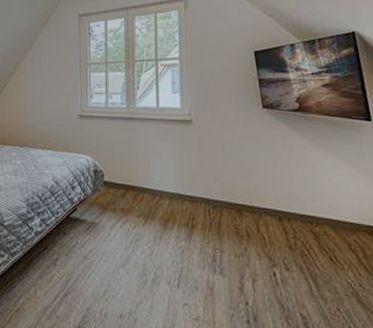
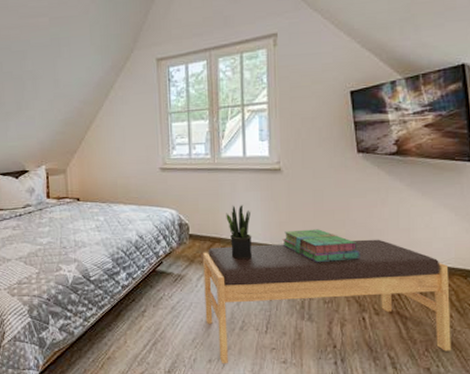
bench: none [117,192,362,320] -> present [203,239,451,364]
potted plant: none [140,154,165,209] -> present [226,205,252,260]
stack of books: none [194,180,269,215] -> present [282,229,360,263]

